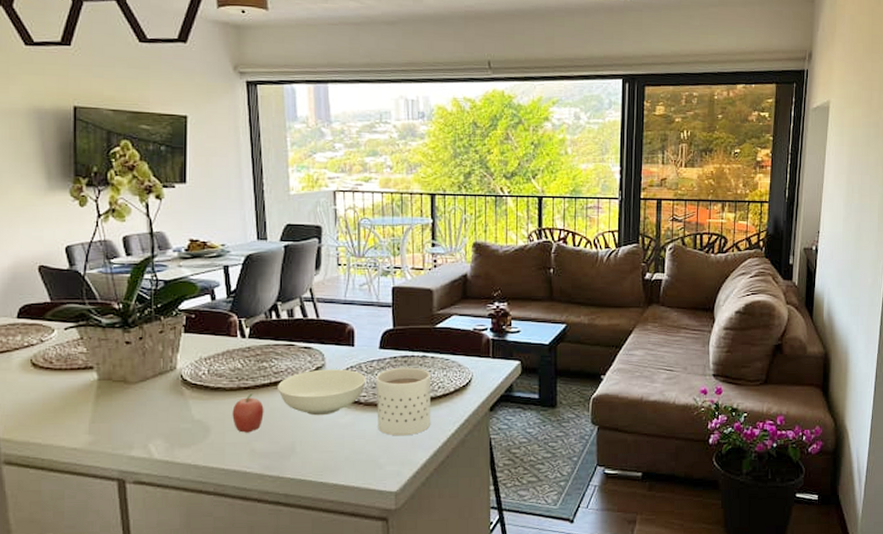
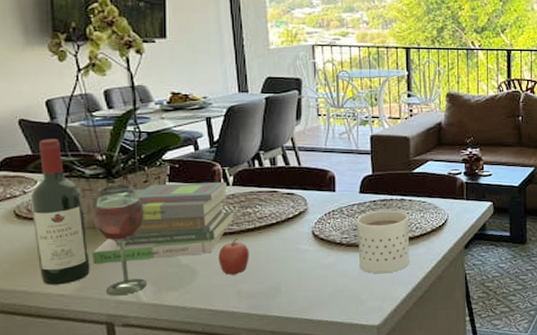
wine bottle: none [47,286,103,438] -> present [30,139,90,285]
books: none [106,334,249,417] -> present [93,182,234,264]
wineglass: none [108,335,159,451] -> present [93,184,147,296]
bowl: present [278,369,367,416] -> none [262,213,348,258]

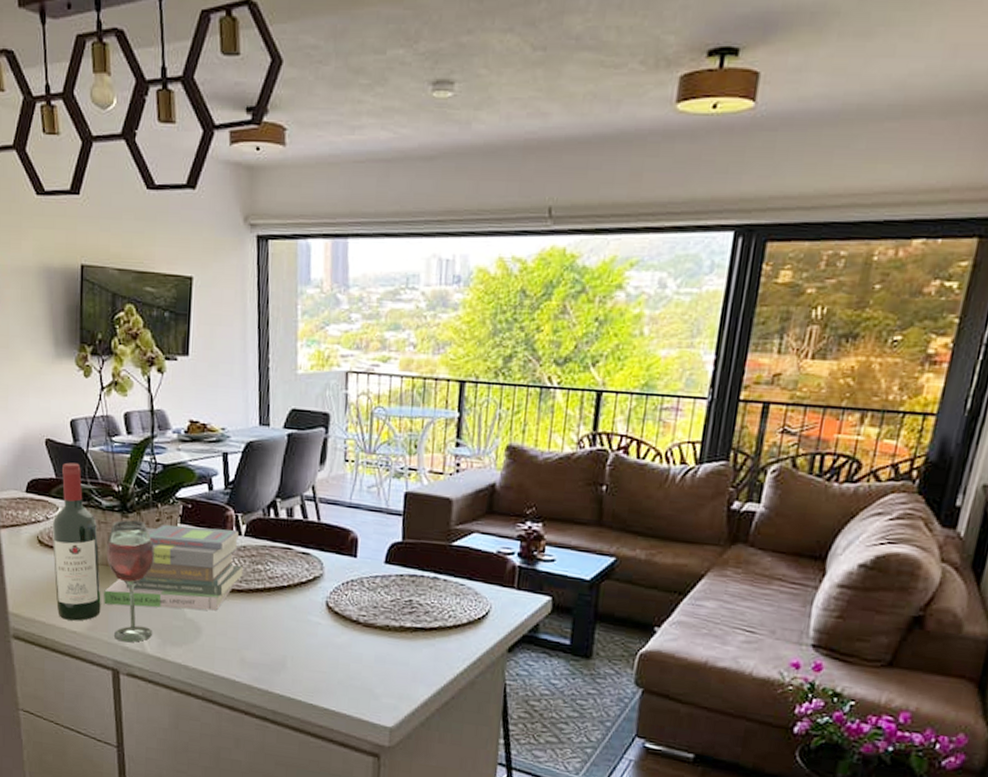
fruit: present [218,238,249,275] -> none [224,597,257,640]
mug: present [357,210,410,274] -> none [376,587,441,667]

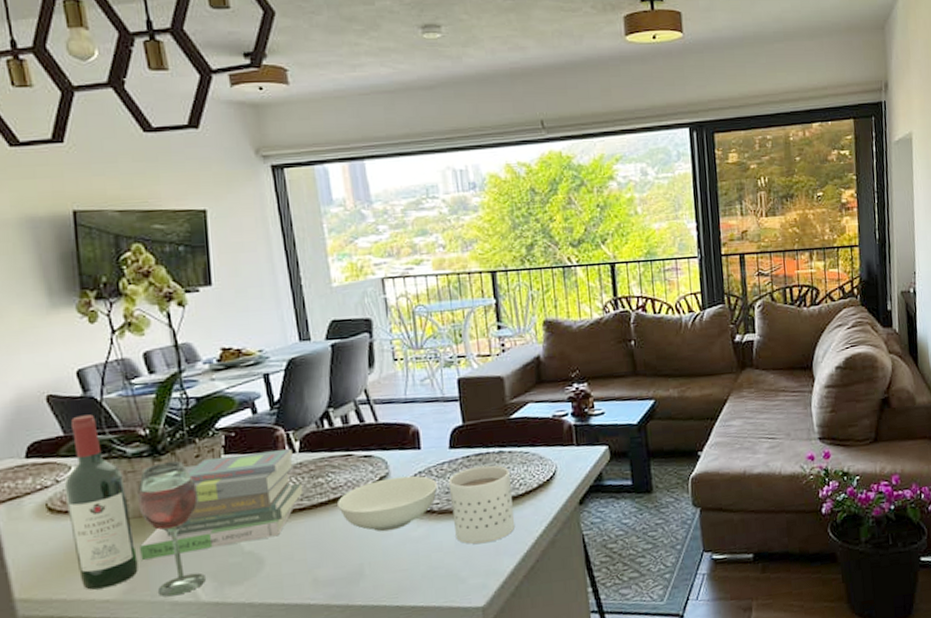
bowl: none [272,579,368,632] -> present [337,475,438,532]
mug: none [376,587,441,667] -> present [448,465,516,545]

